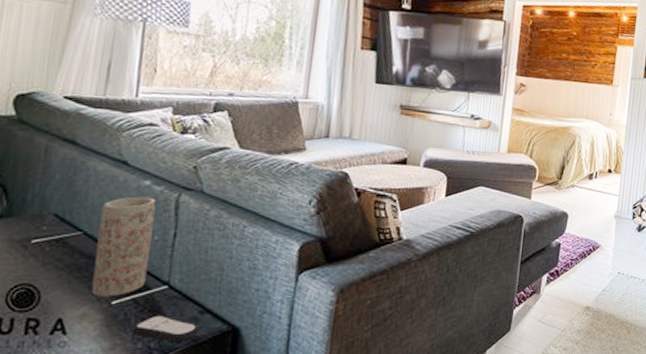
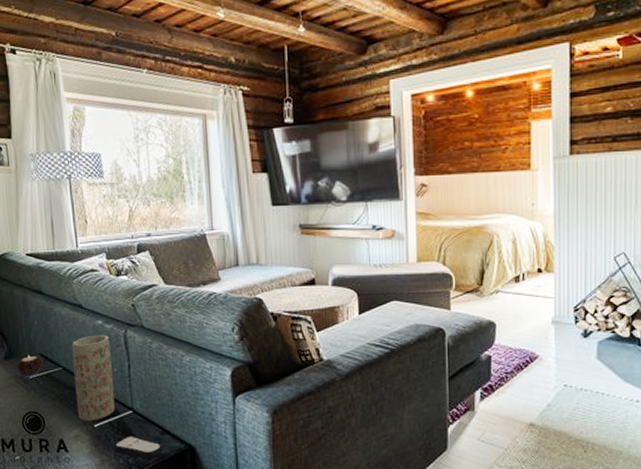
candle: none [14,215,58,243] -> present [16,355,44,378]

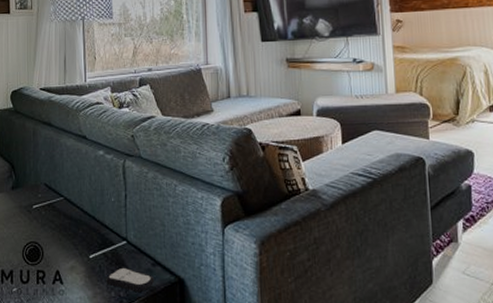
candle: present [16,355,44,378] -> none [21,185,48,208]
vase: present [71,335,115,421] -> none [74,165,110,252]

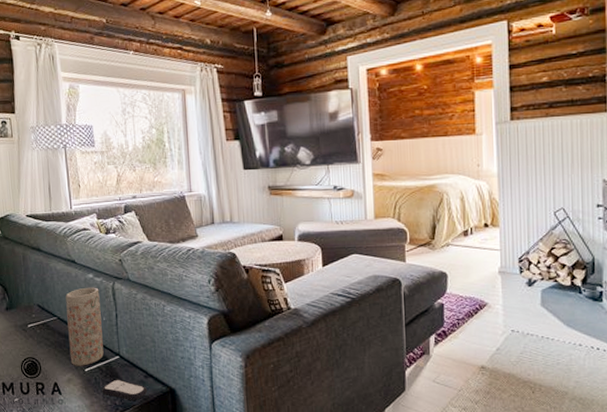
vase: none [74,165,110,252] -> present [65,287,104,366]

